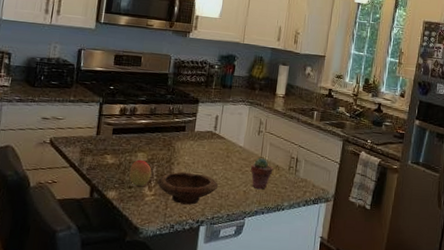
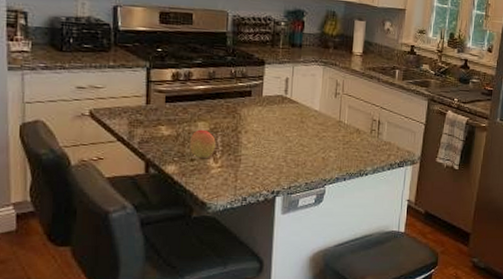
bowl: present [157,171,219,205] -> none [223,140,294,175]
potted succulent: present [250,158,273,190] -> none [328,122,354,155]

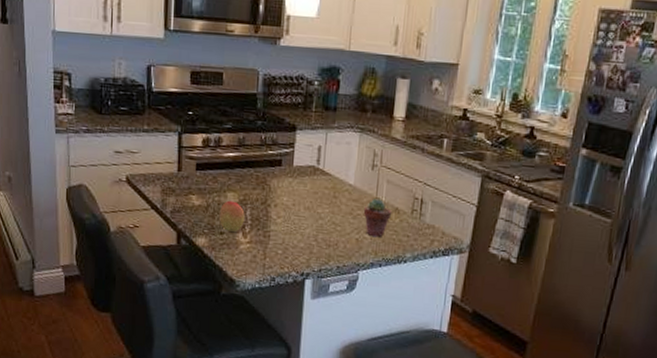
potted succulent: none [328,122,354,155] -> present [363,198,392,238]

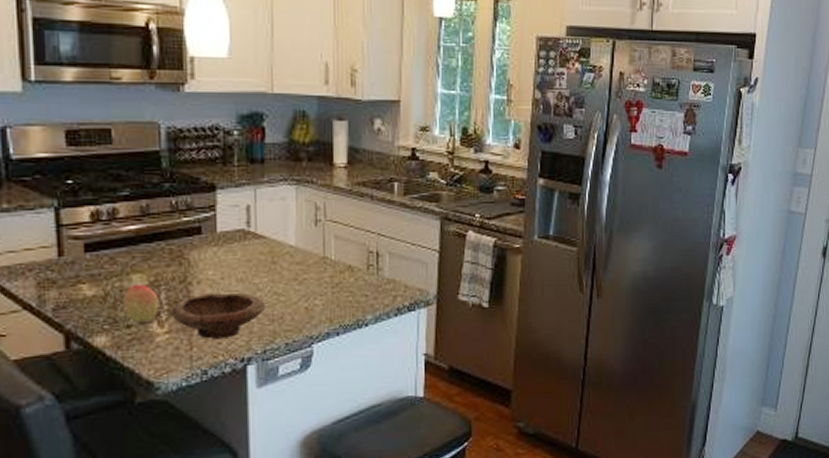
bowl: none [252,215,325,255] -> present [170,292,266,339]
potted succulent: present [363,198,392,238] -> none [310,258,345,303]

